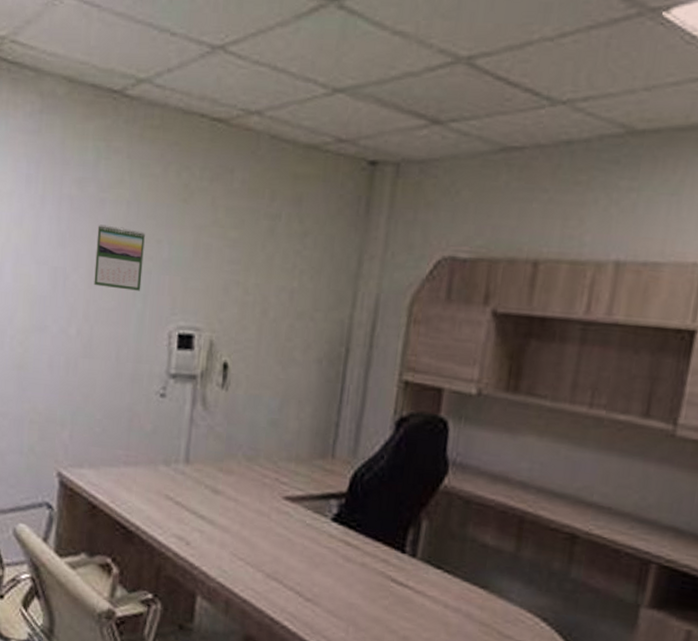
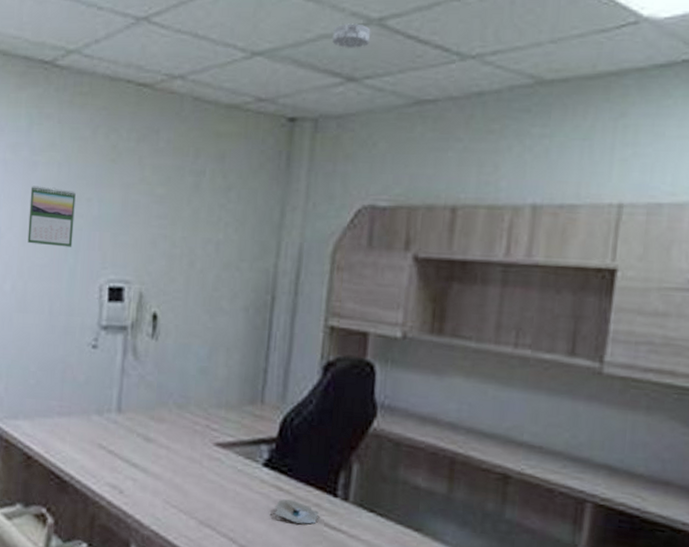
pencil case: none [342,554,386,579] -> present [274,499,319,524]
smoke detector: none [418,61,459,89] -> present [332,23,371,49]

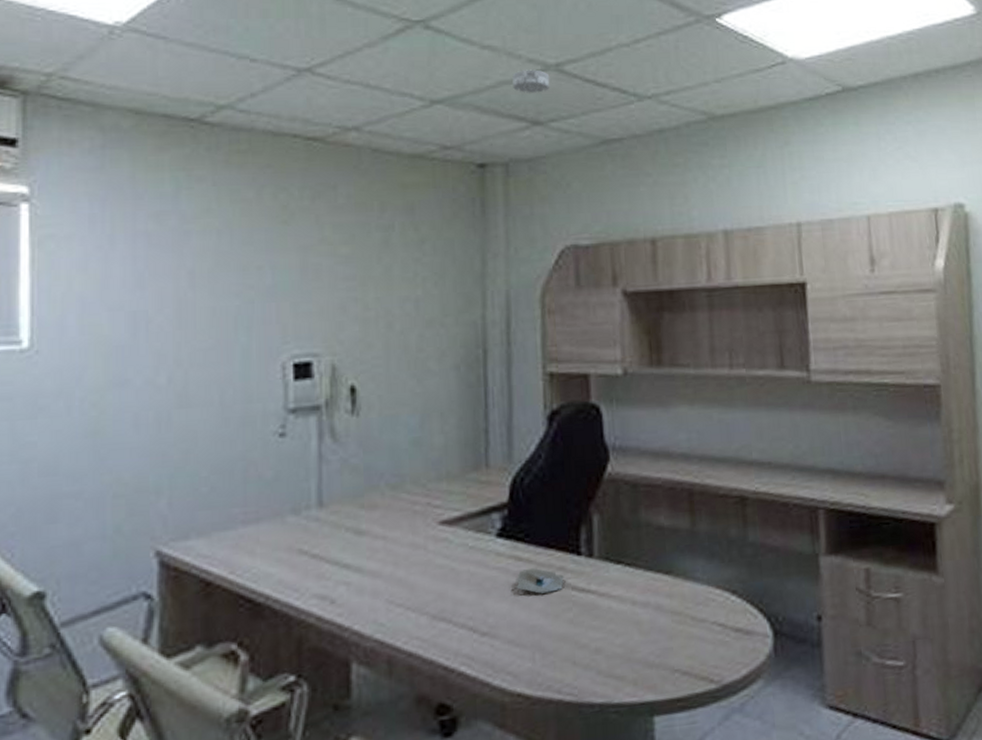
calendar: present [27,185,76,247] -> none [184,257,243,326]

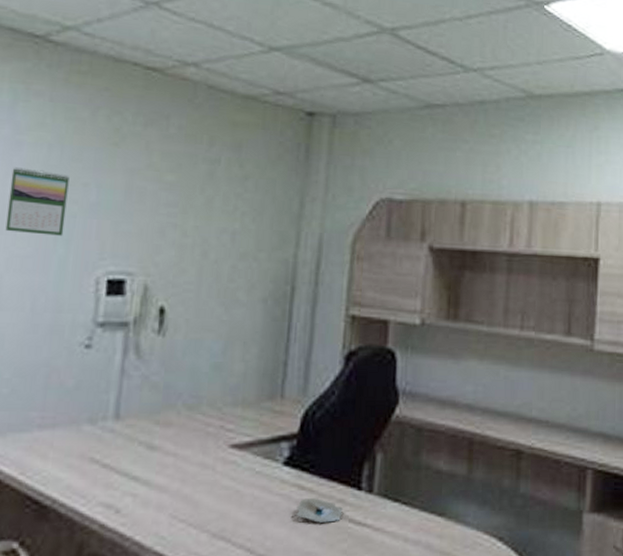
calendar: none [184,257,243,326] -> present [5,167,69,236]
smoke detector: present [511,69,550,94] -> none [348,29,385,53]

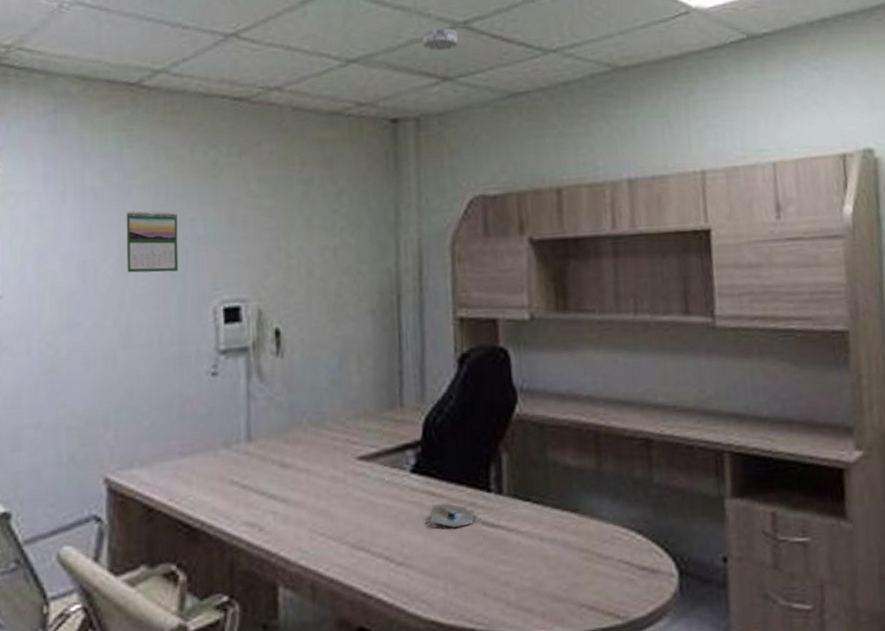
smoke detector: none [348,29,385,53] -> present [421,27,459,51]

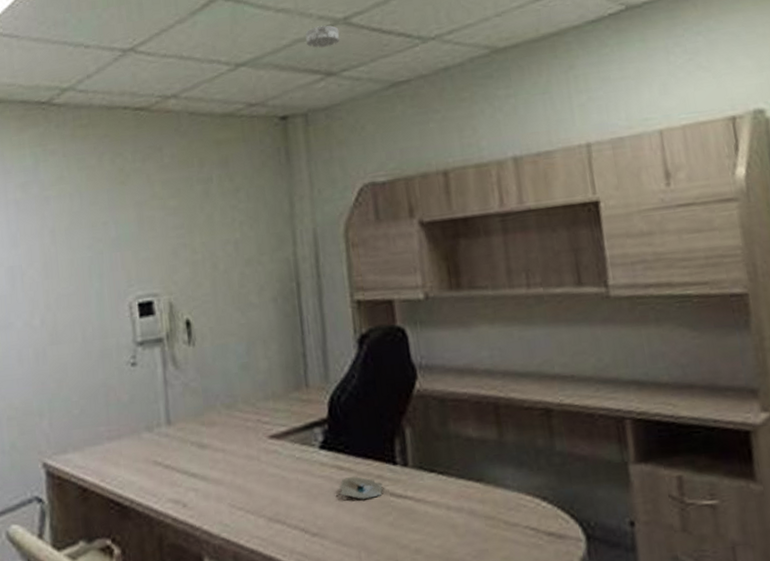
calendar: present [126,211,179,273] -> none [46,218,96,276]

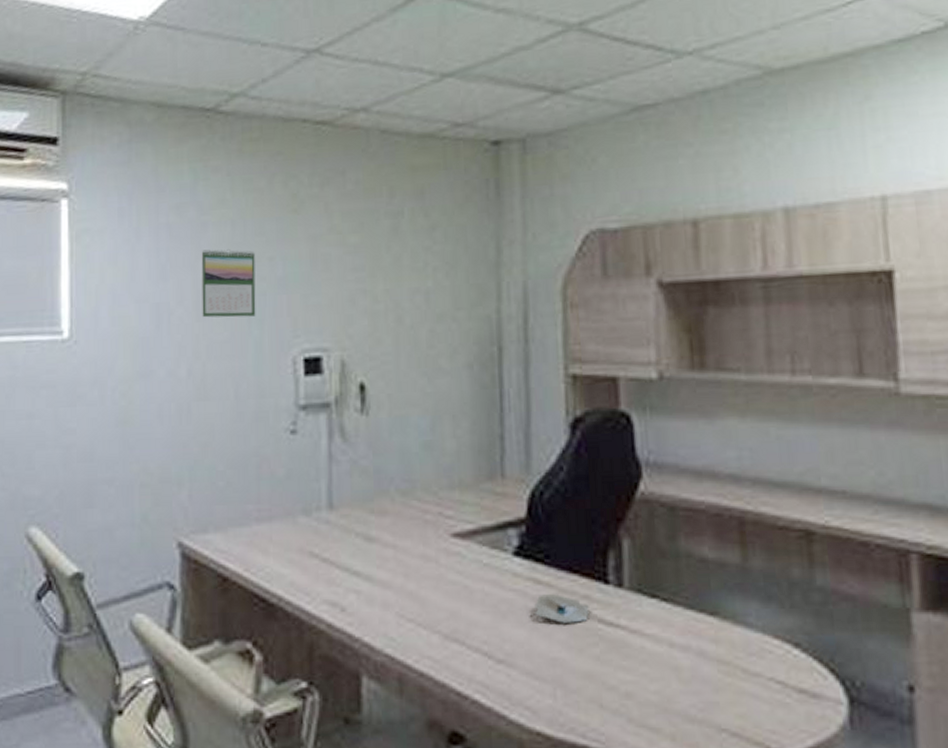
calendar: none [46,218,96,276] -> present [201,249,256,318]
smoke detector: present [304,25,340,49] -> none [528,31,573,60]

